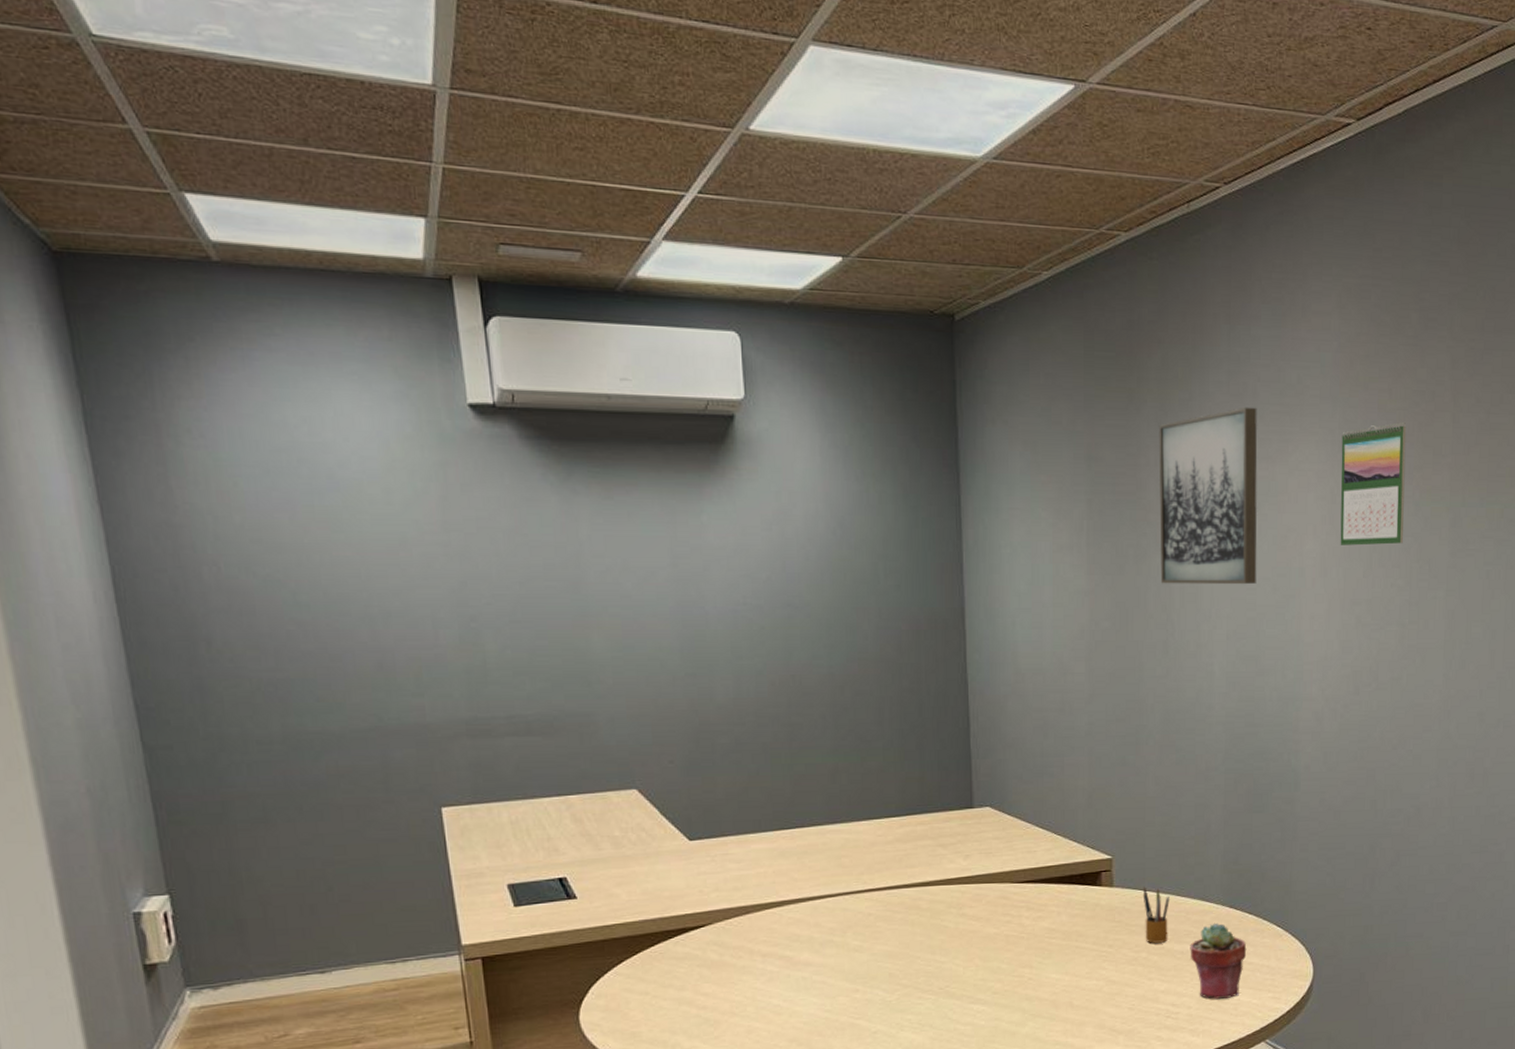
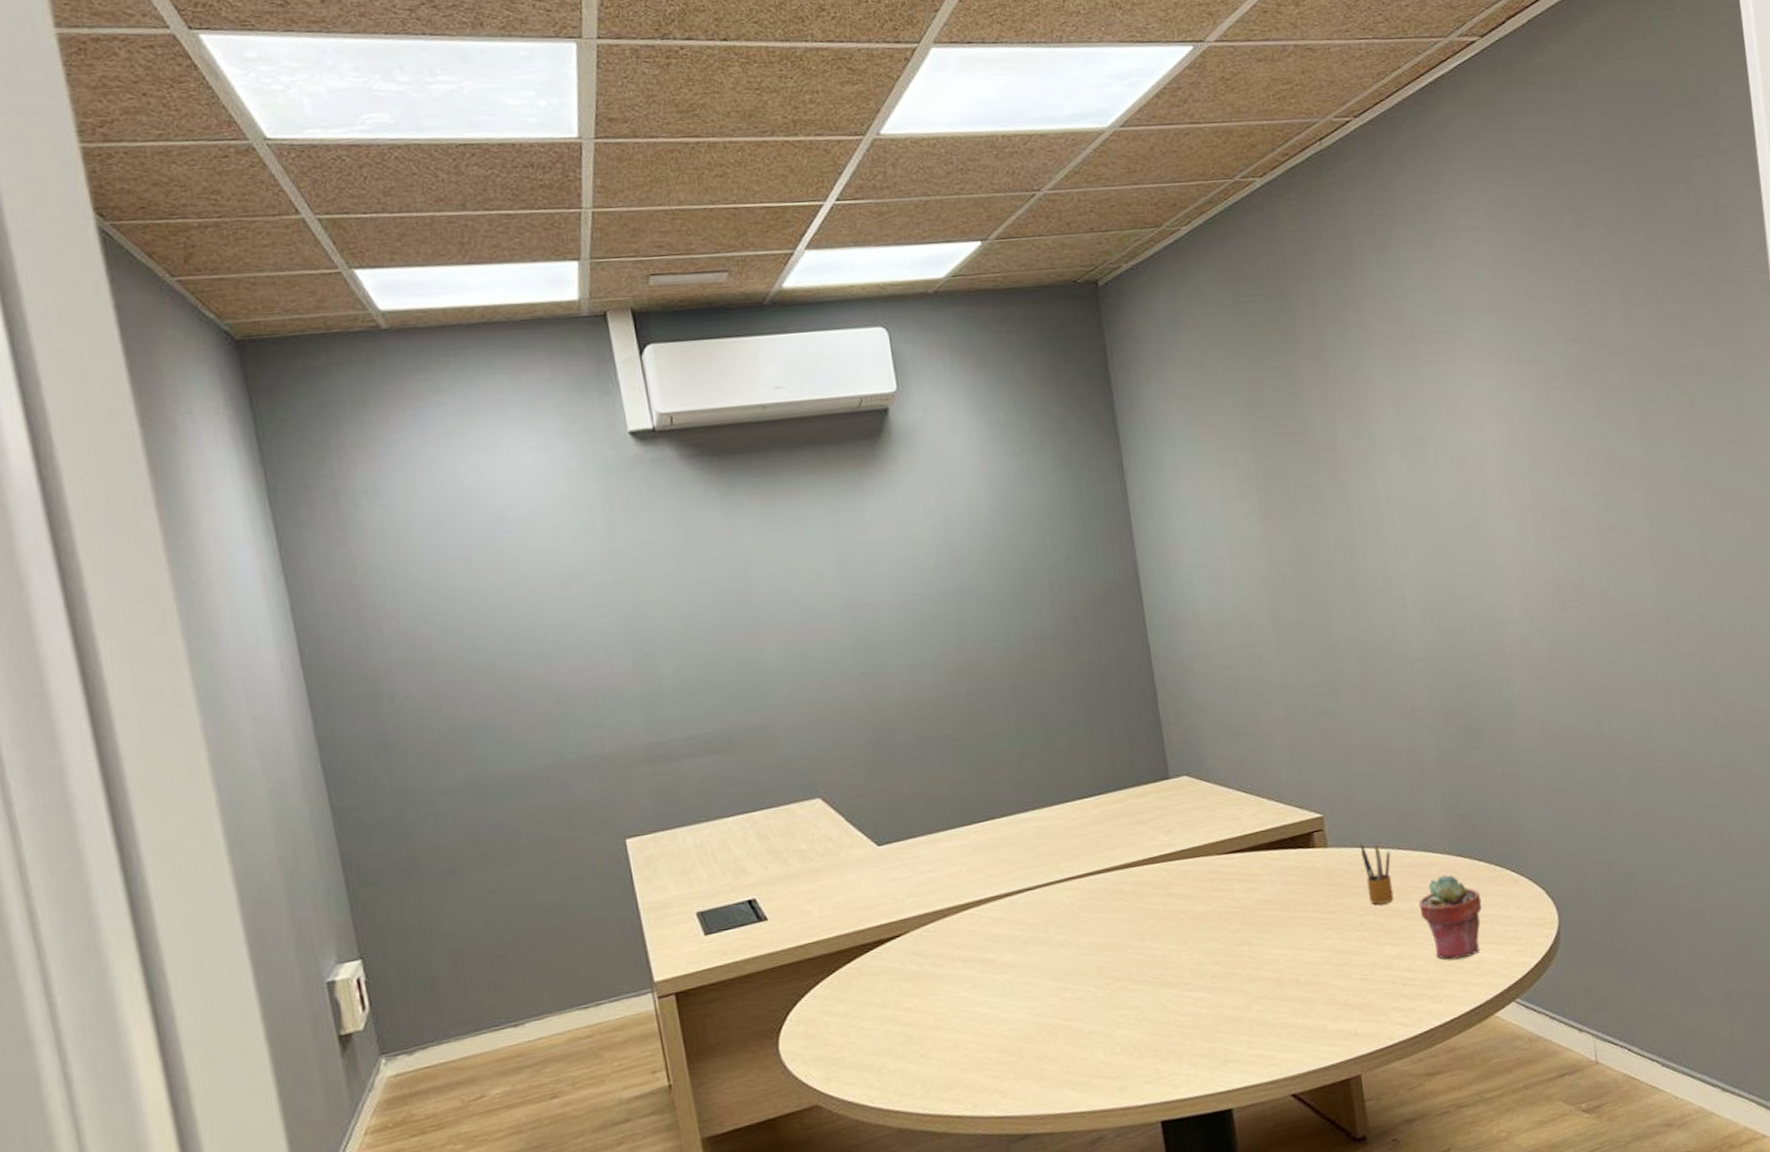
wall art: present [1159,407,1257,585] -> none [1317,330,1440,522]
calendar: present [1340,422,1407,546] -> none [1509,325,1590,458]

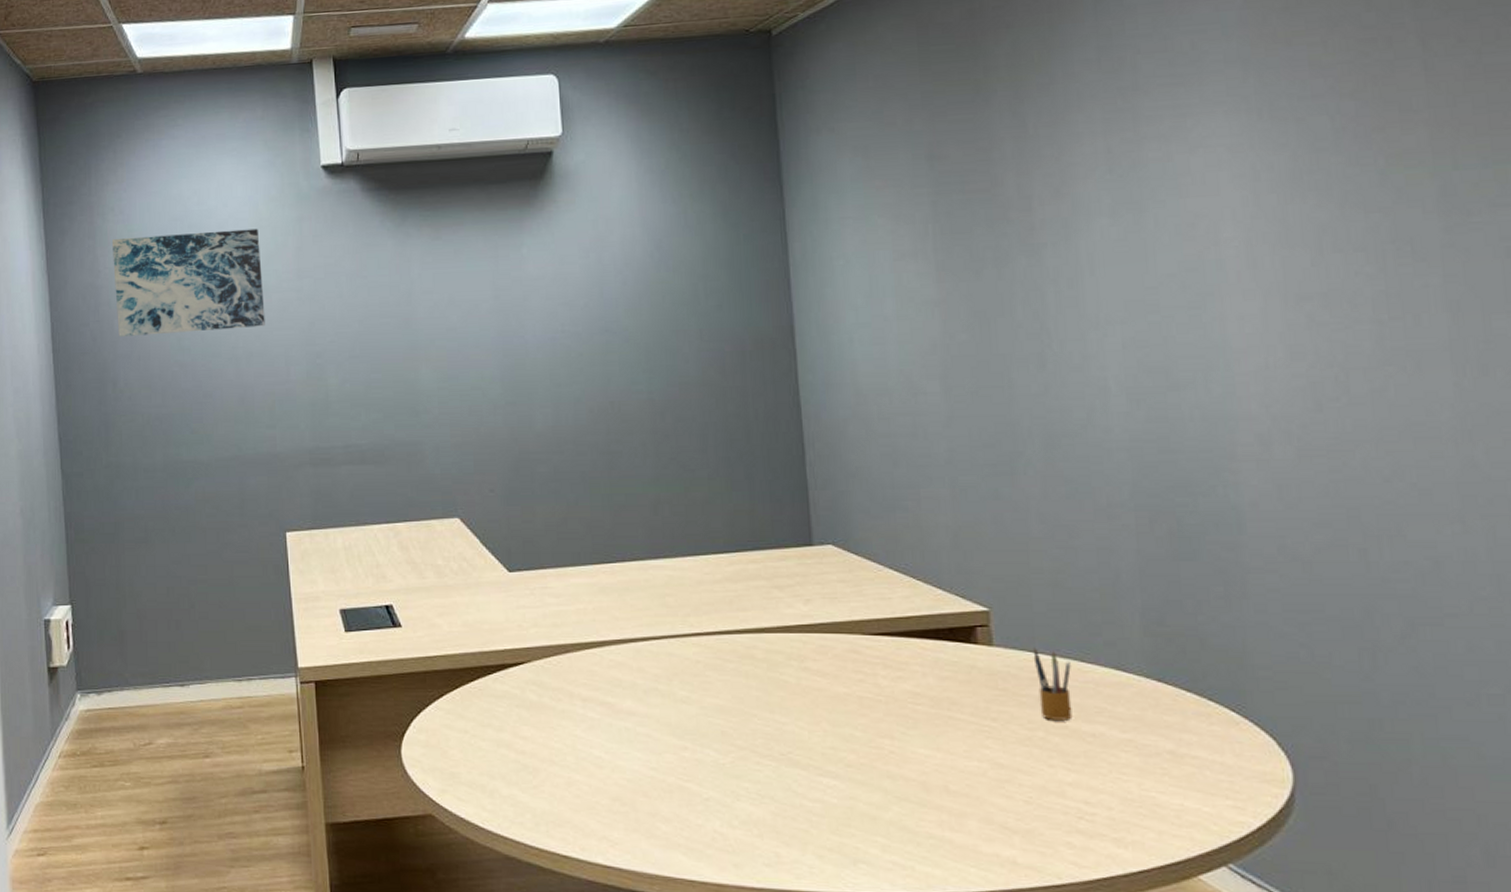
wall art: none [368,506,578,642] -> present [111,228,265,337]
potted succulent: present [1418,874,1482,960] -> none [1104,699,1188,801]

